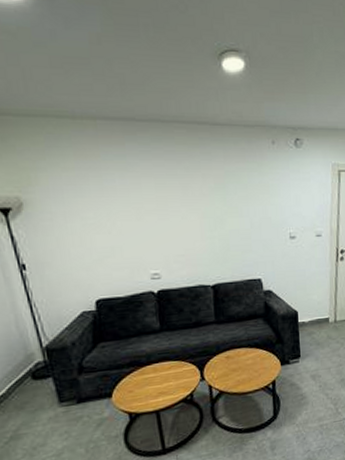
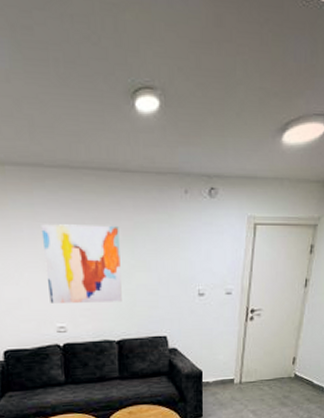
wall art: none [133,174,216,251] -> present [41,224,122,303]

